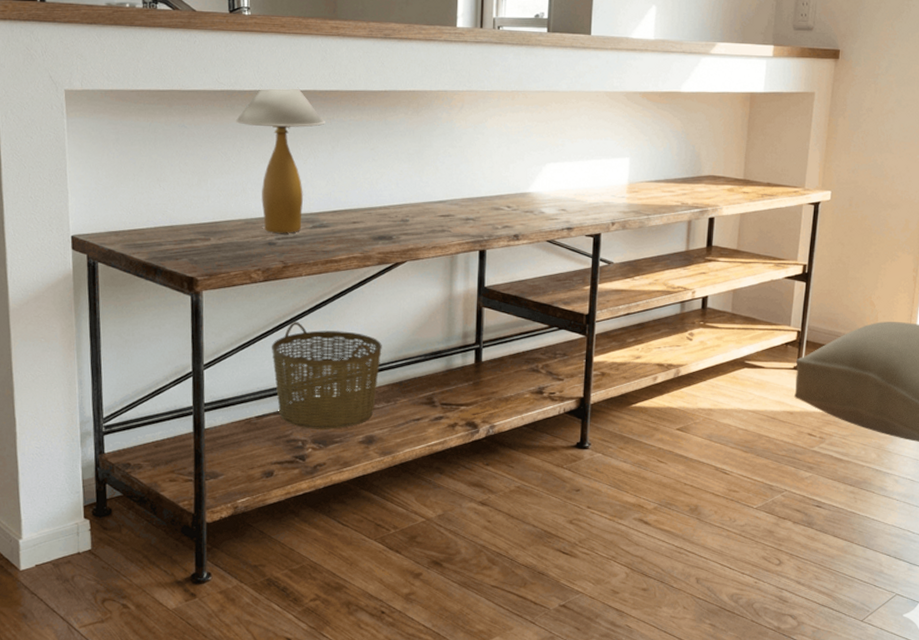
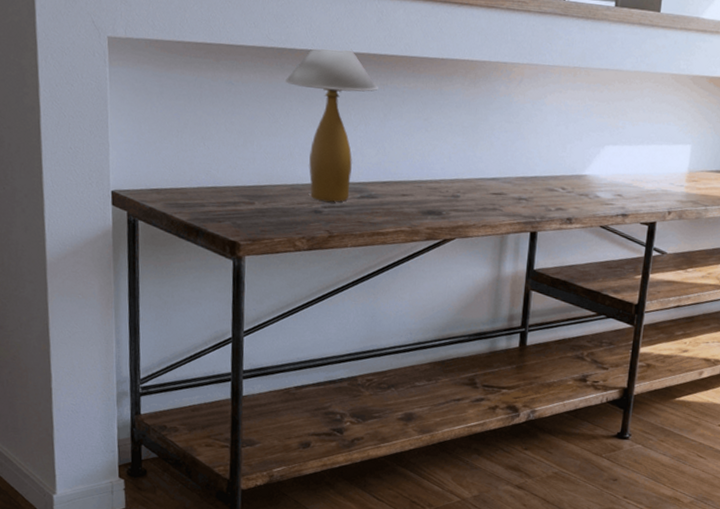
basket: present [271,322,382,430] -> none [312,293,426,405]

